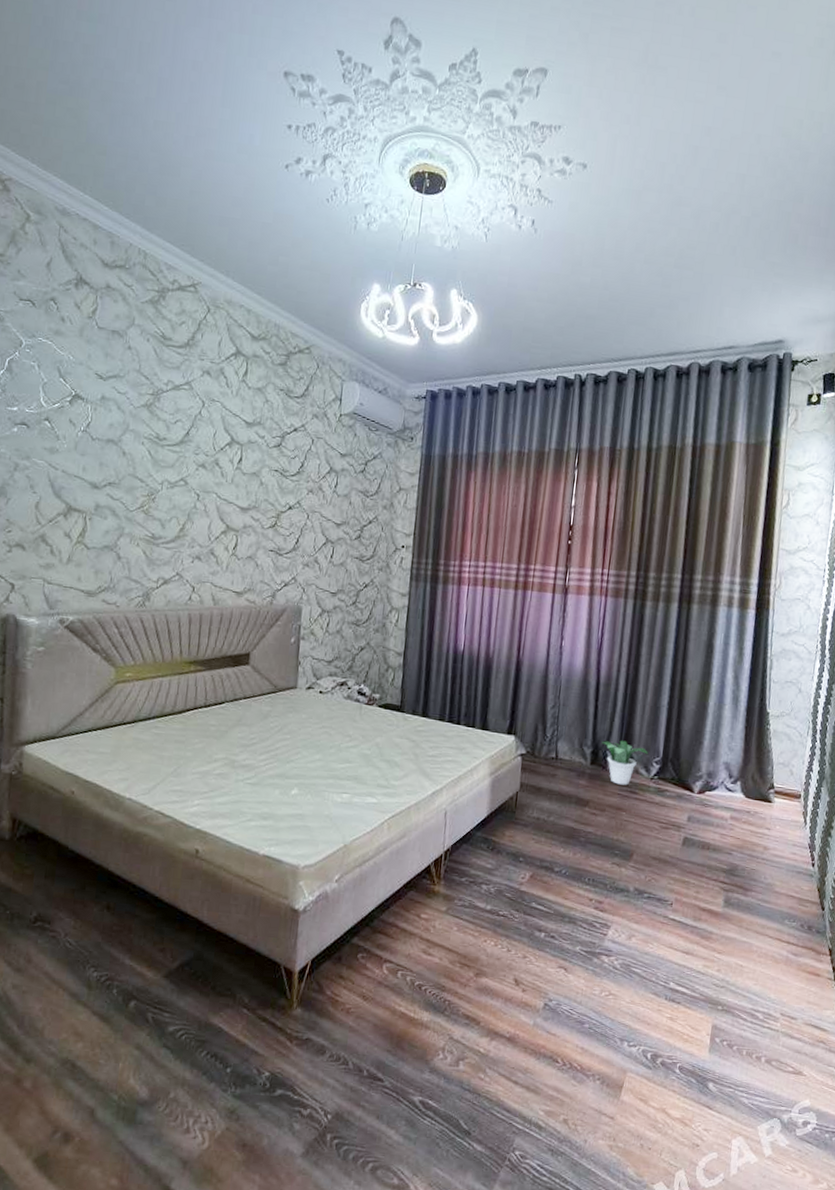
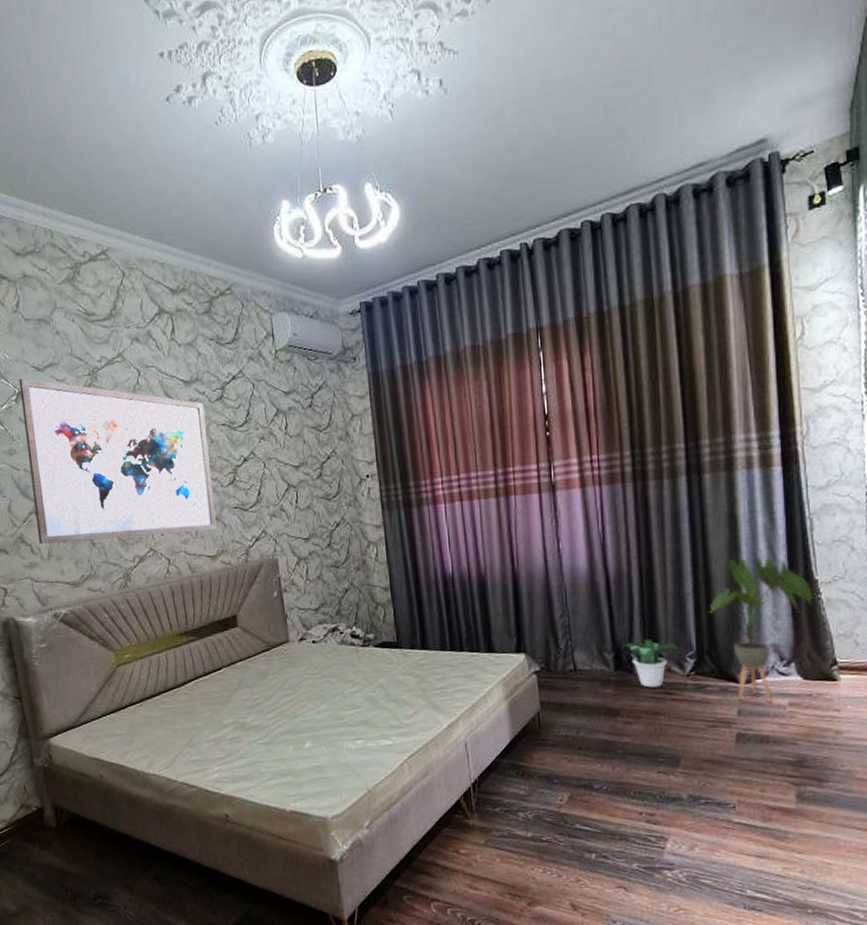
wall art: none [62,381,261,568] -> present [19,377,217,544]
house plant: none [678,682,763,813] -> present [709,557,813,702]

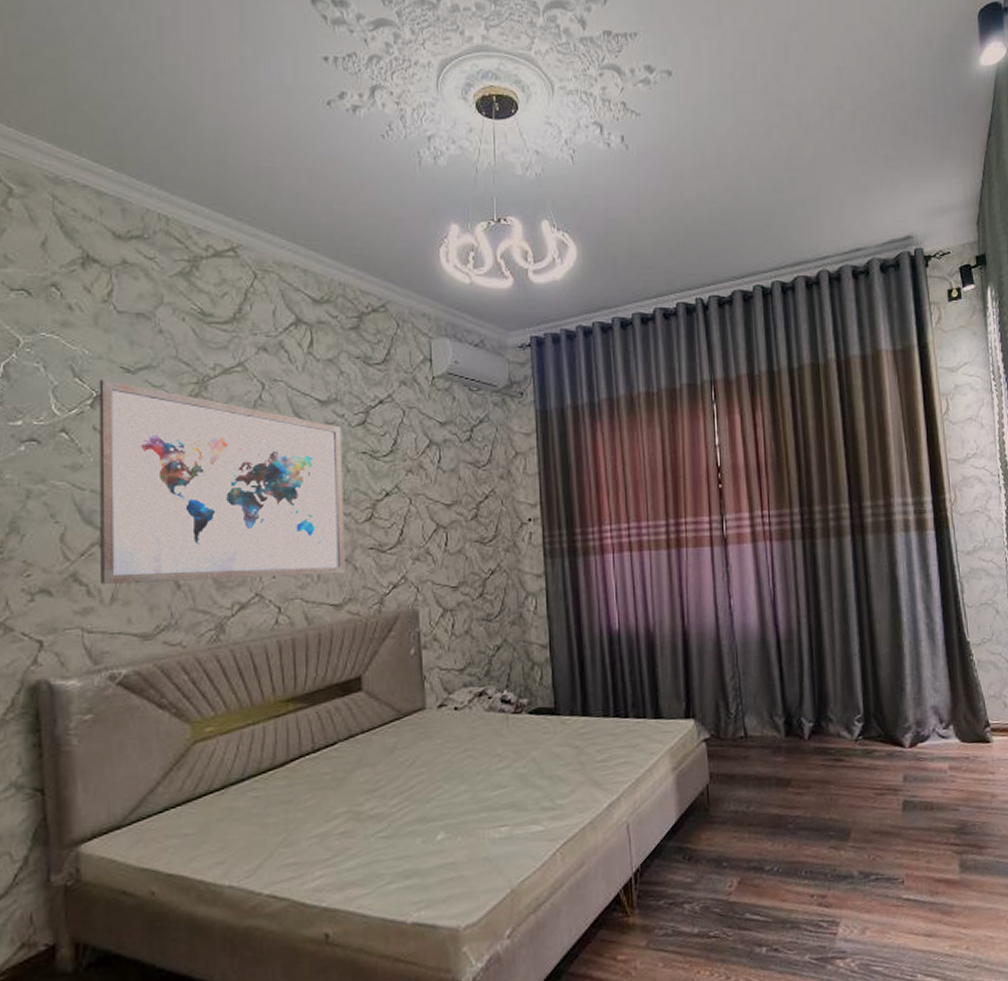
potted plant: present [623,639,680,688] -> none [794,702,848,754]
house plant: present [709,557,813,702] -> none [875,619,966,767]

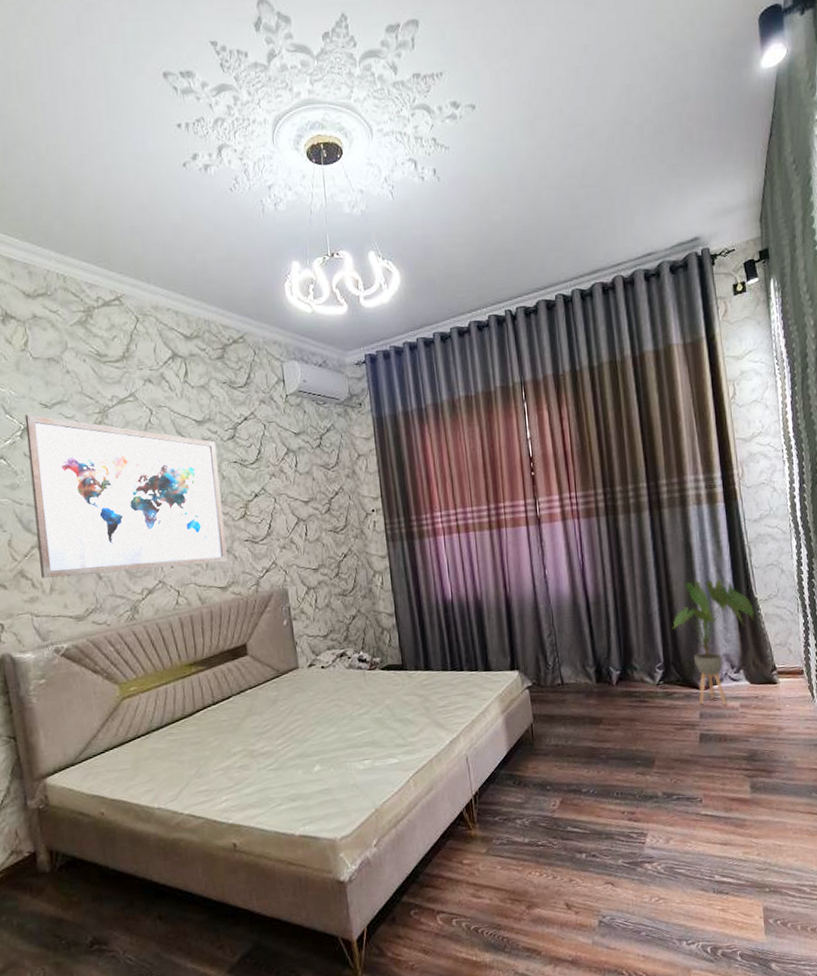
house plant: none [875,619,966,767] -> present [673,579,754,705]

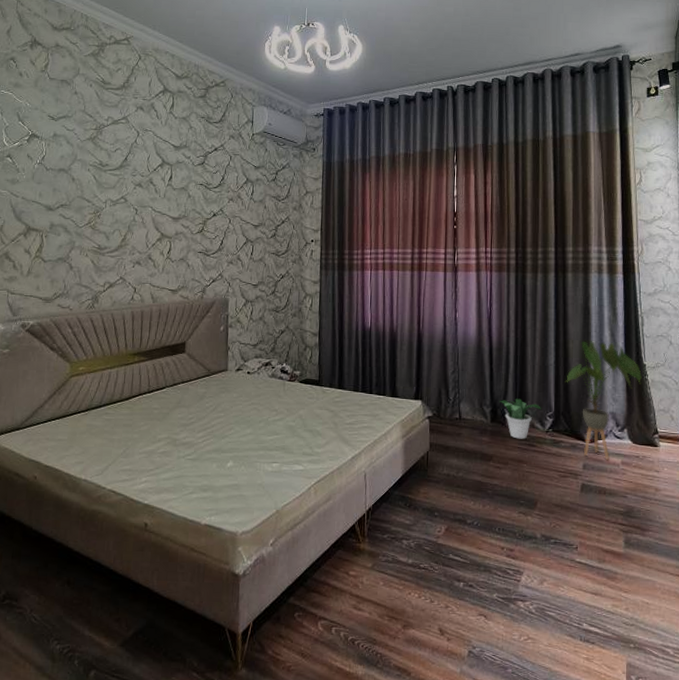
wall art: present [24,413,228,578] -> none [22,122,188,269]
potted plant: none [603,653,650,697] -> present [499,398,542,439]

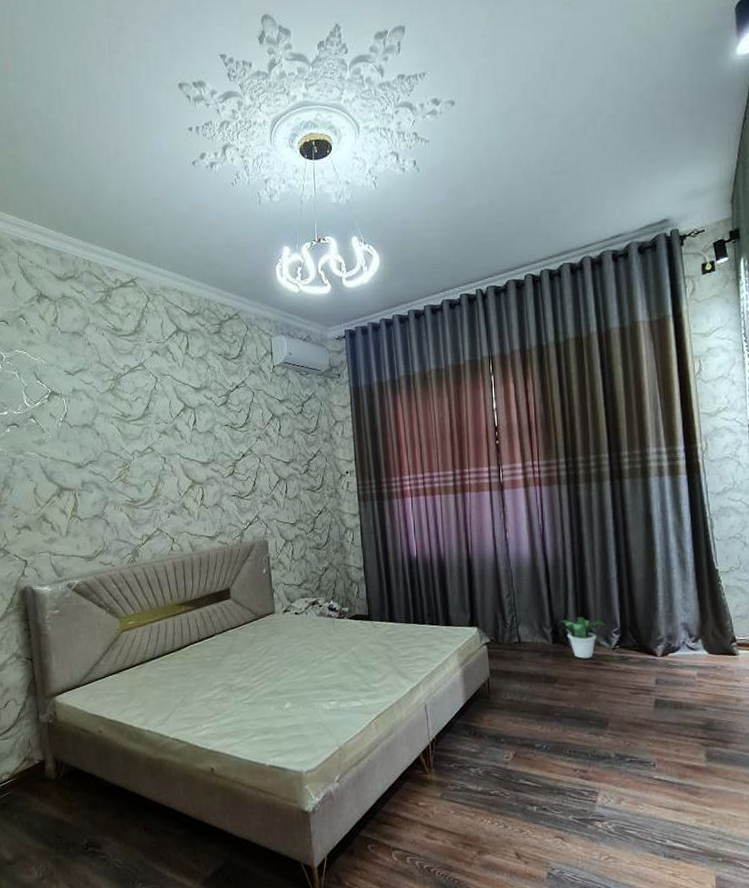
house plant: present [566,341,642,460] -> none [631,550,714,673]

